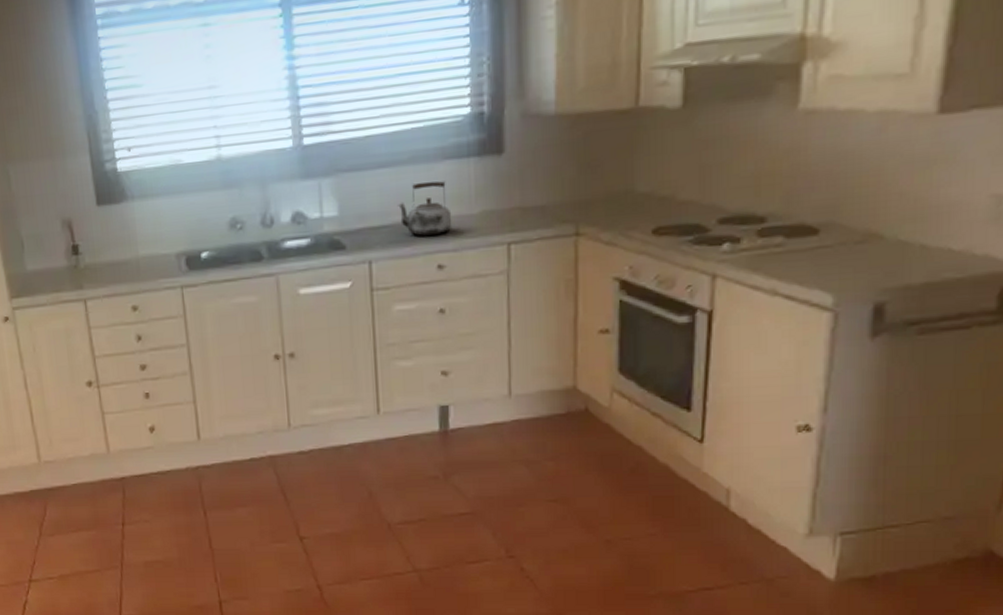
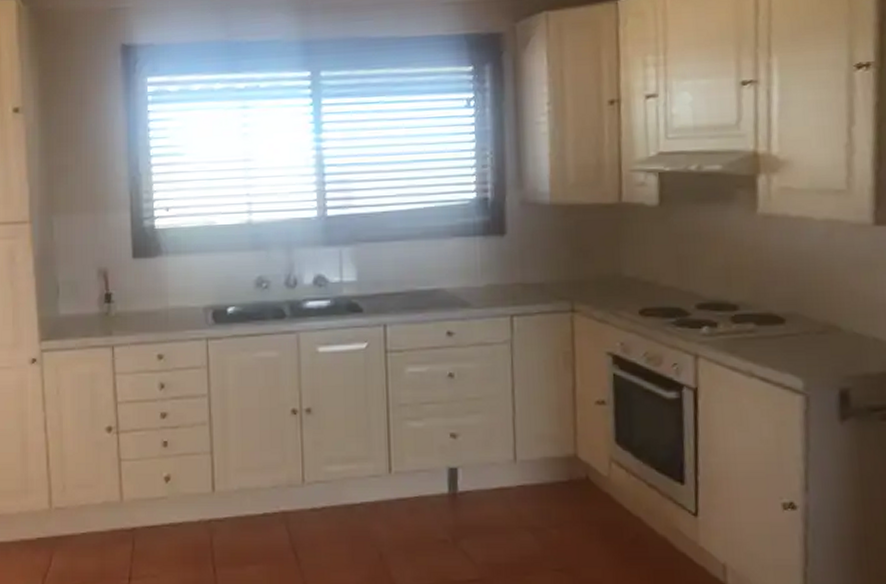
kettle: present [397,181,452,236] -> none [410,256,460,304]

